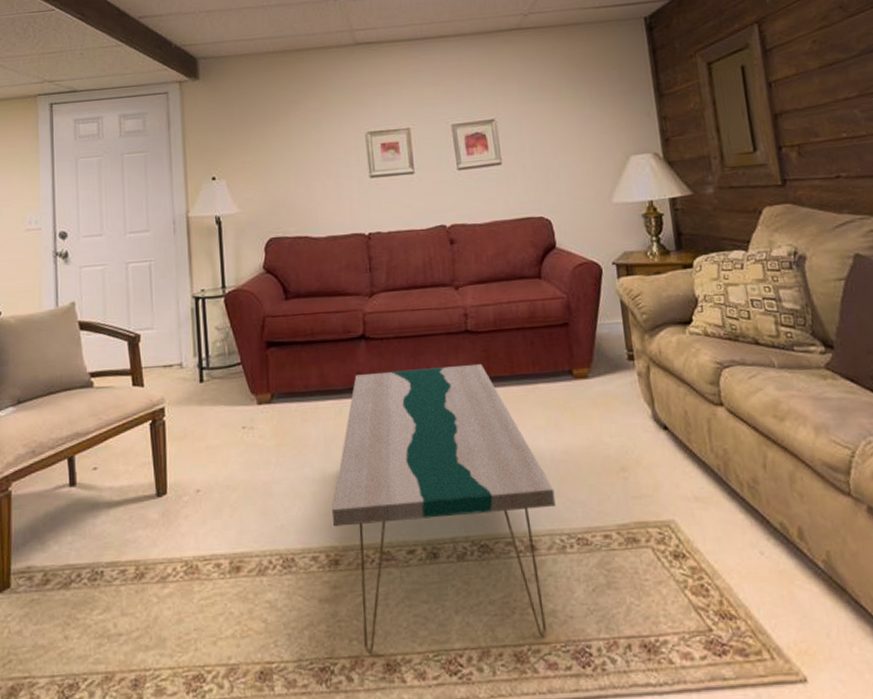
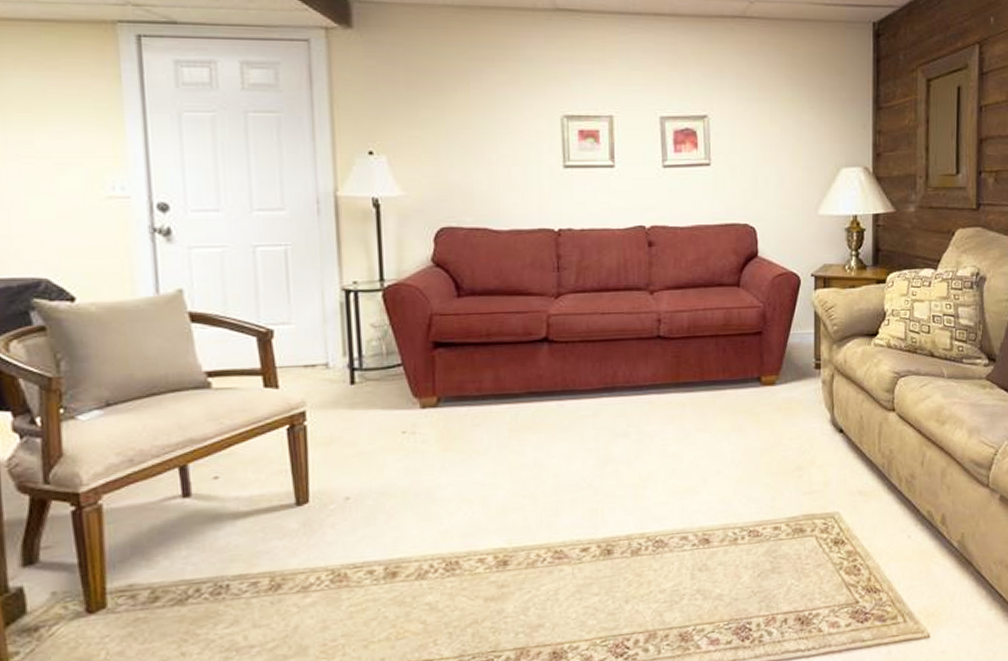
coffee table: present [331,363,556,654] -> none [502,369,732,645]

